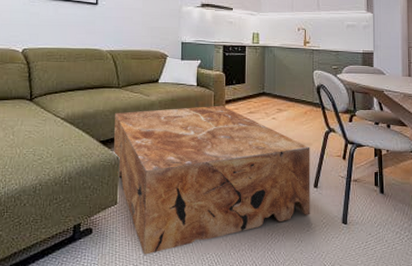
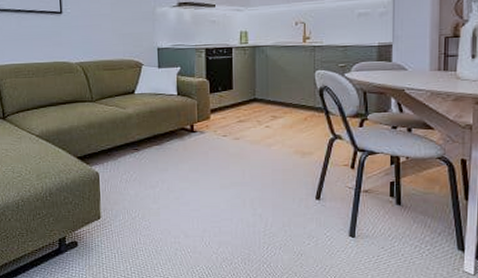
coffee table: present [114,105,310,255] -> none [91,115,311,267]

